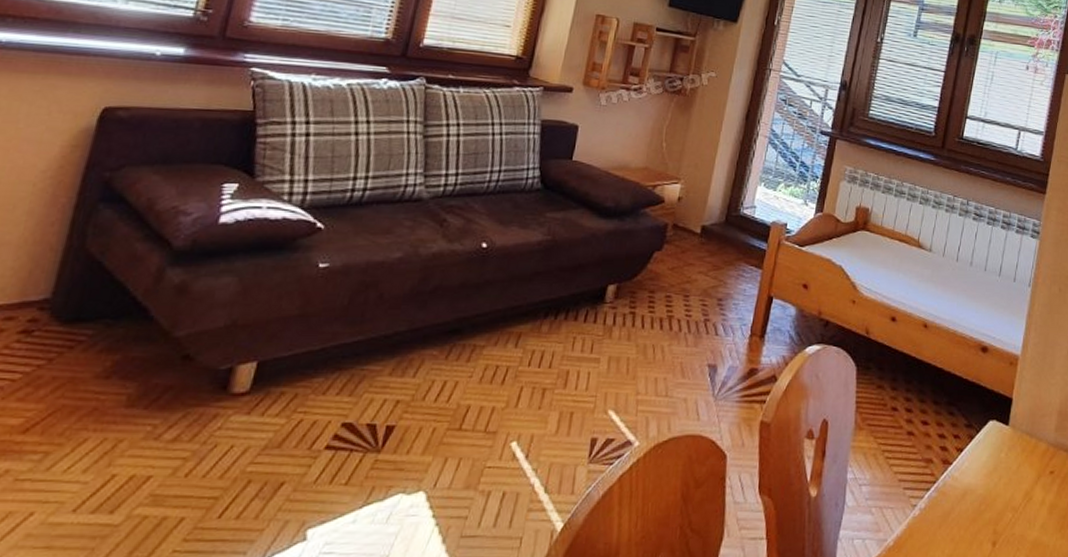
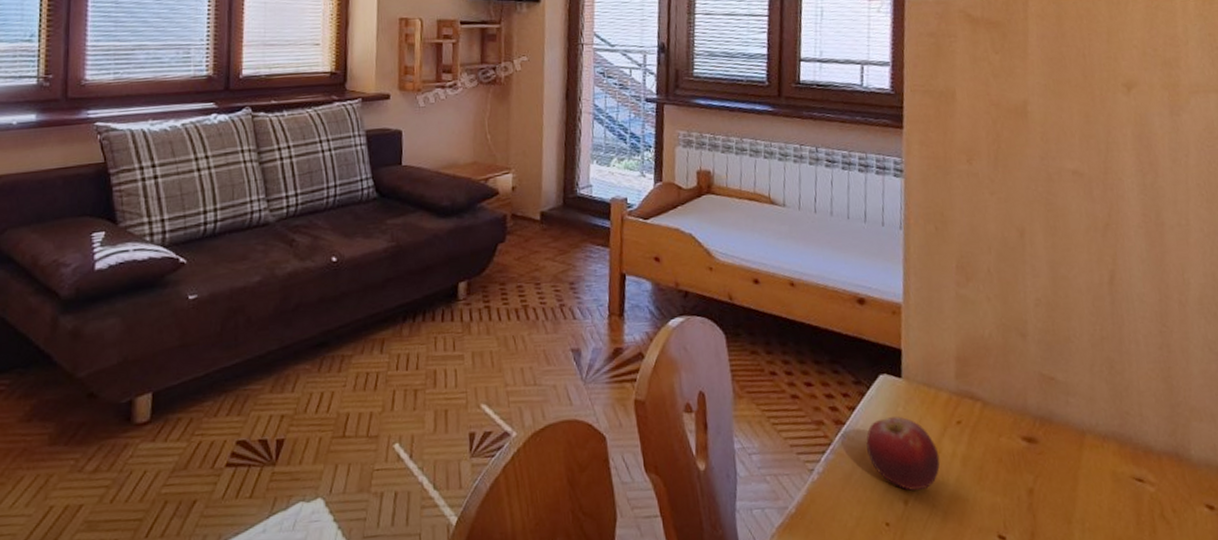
fruit: none [967,462,1030,533] -> present [866,416,941,491]

